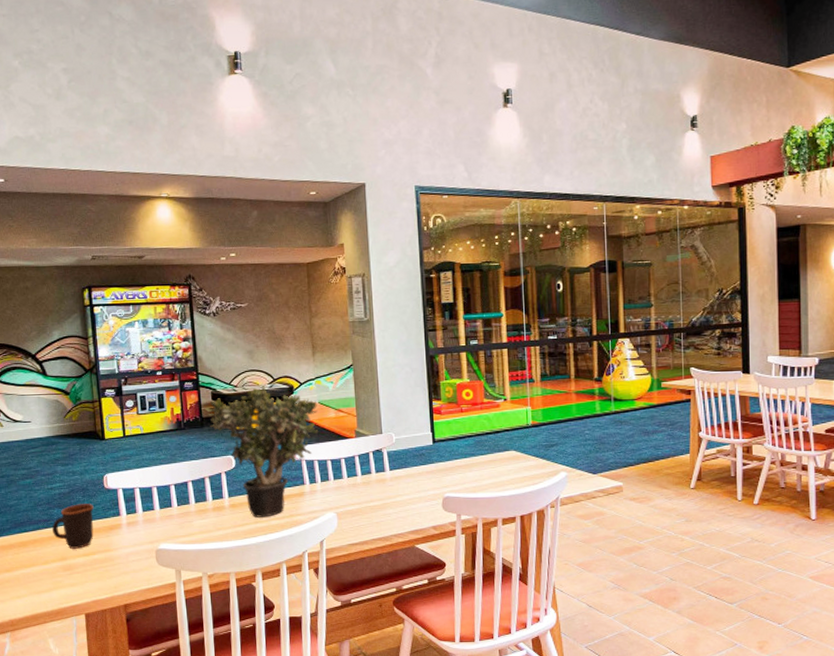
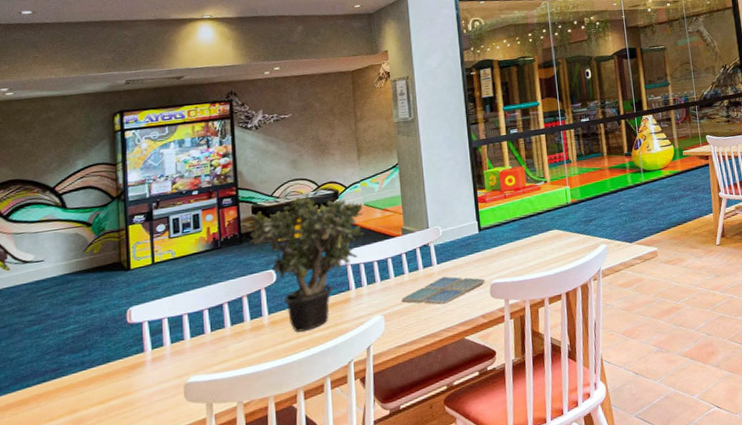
mug: present [52,504,94,549] -> none [62,343,113,399]
drink coaster: none [354,484,438,511] -> present [401,276,486,305]

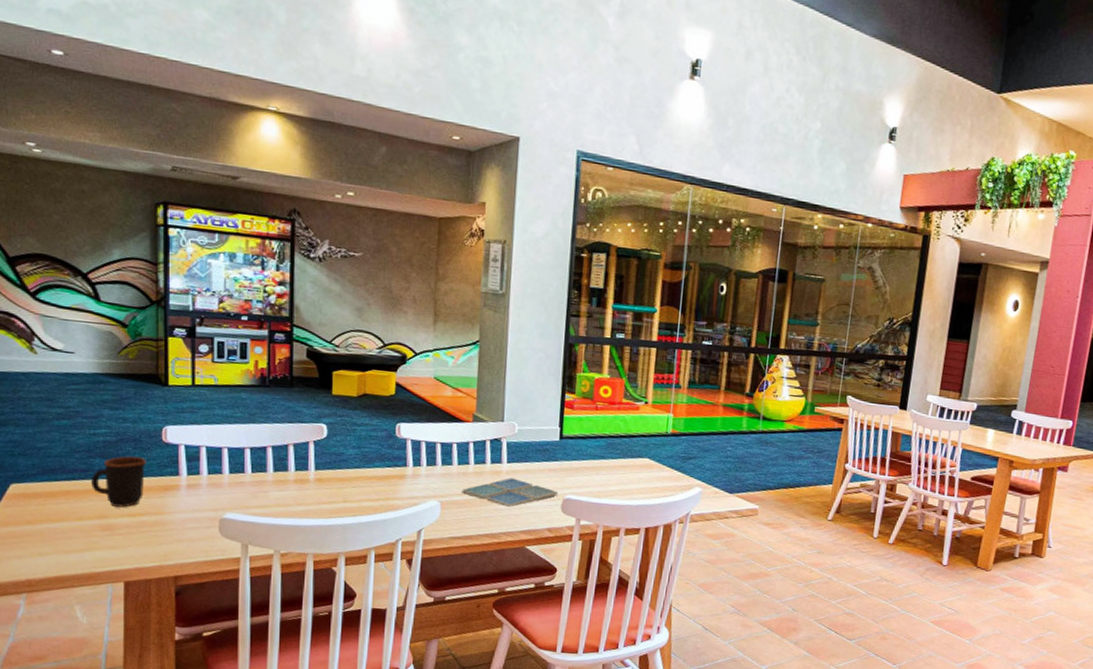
mug: none [62,343,113,399] -> present [91,456,147,508]
potted plant: present [244,195,364,332] -> none [297,350,432,498]

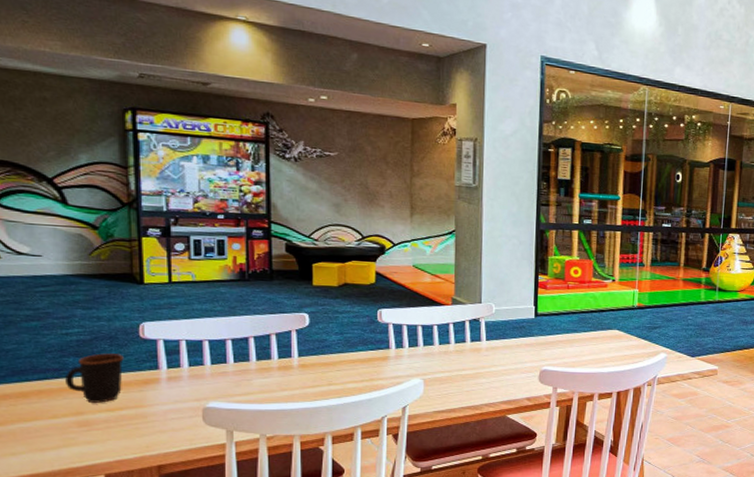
drink coaster: present [462,478,559,508] -> none [444,354,536,381]

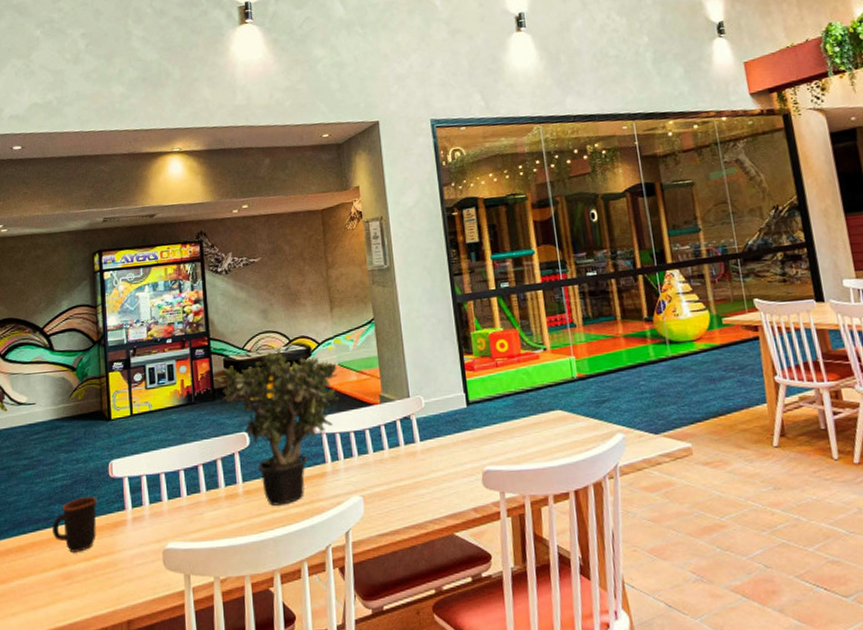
potted plant: none [276,243,411,380] -> present [217,350,339,506]

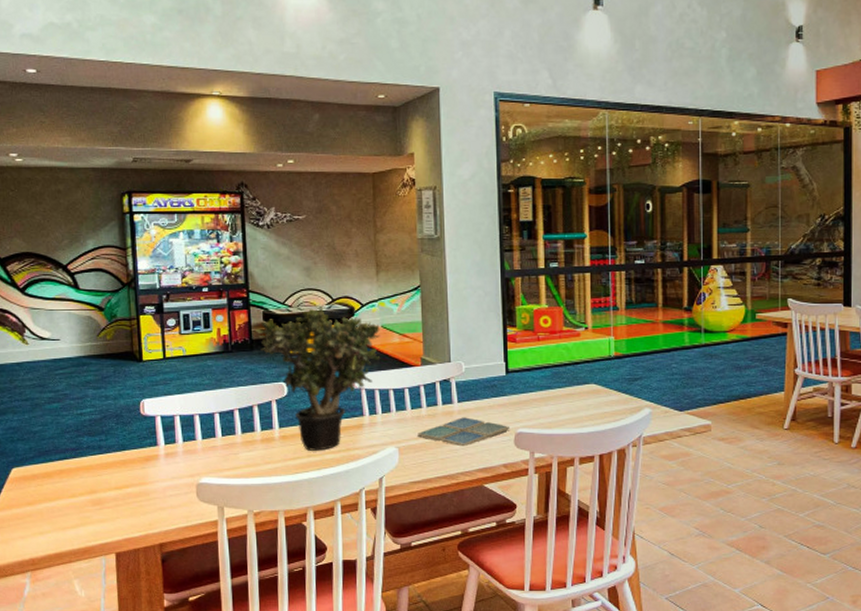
mug: present [52,496,97,552] -> none [81,432,128,481]
drink coaster: none [381,457,477,491] -> present [417,417,511,447]

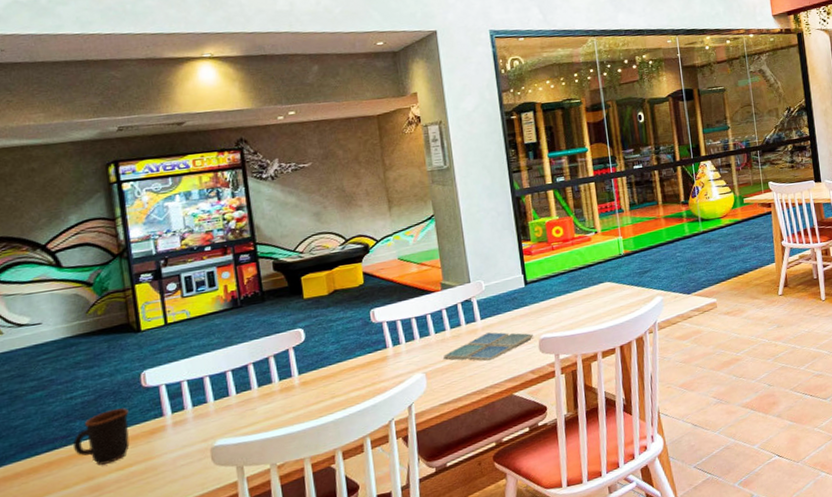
mug: none [81,432,128,481] -> present [73,408,130,465]
potted plant: present [255,308,380,451] -> none [266,249,399,392]

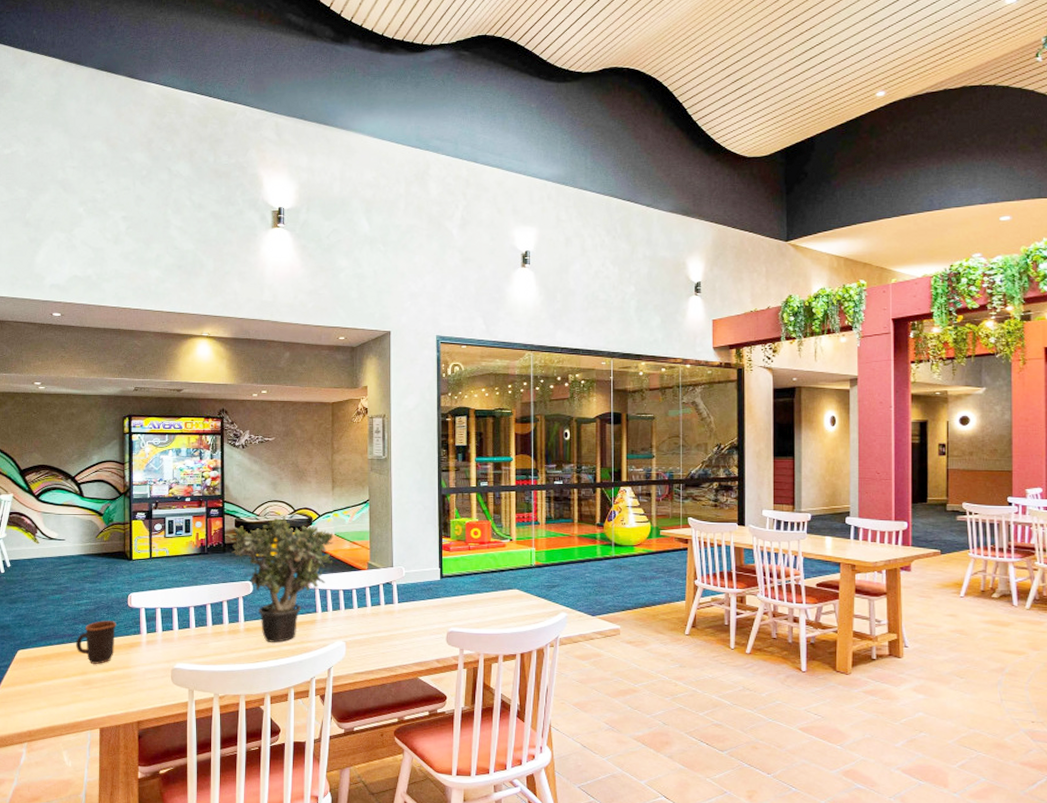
potted plant: none [266,249,399,392] -> present [228,517,333,643]
drink coaster: present [443,332,534,361] -> none [362,616,443,643]

